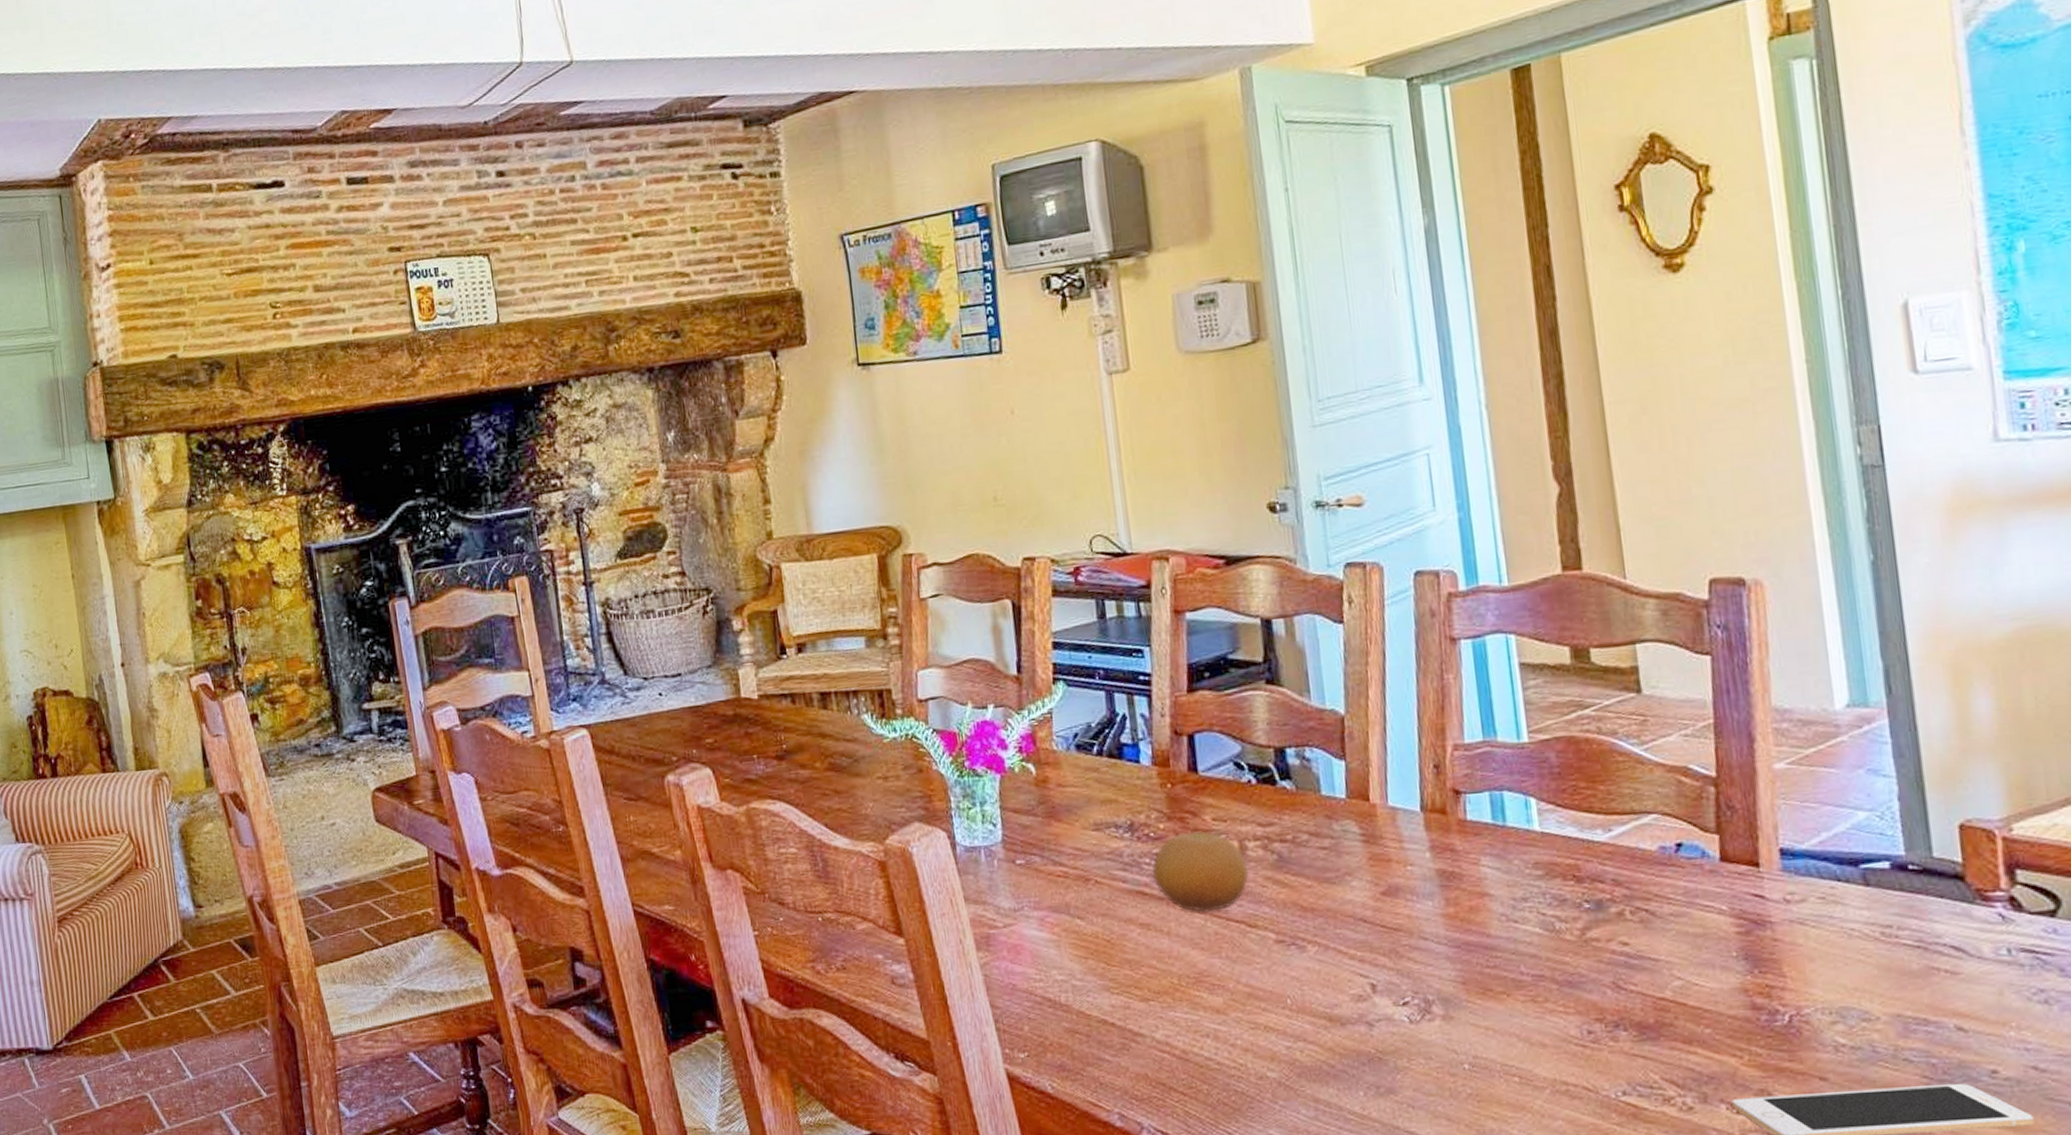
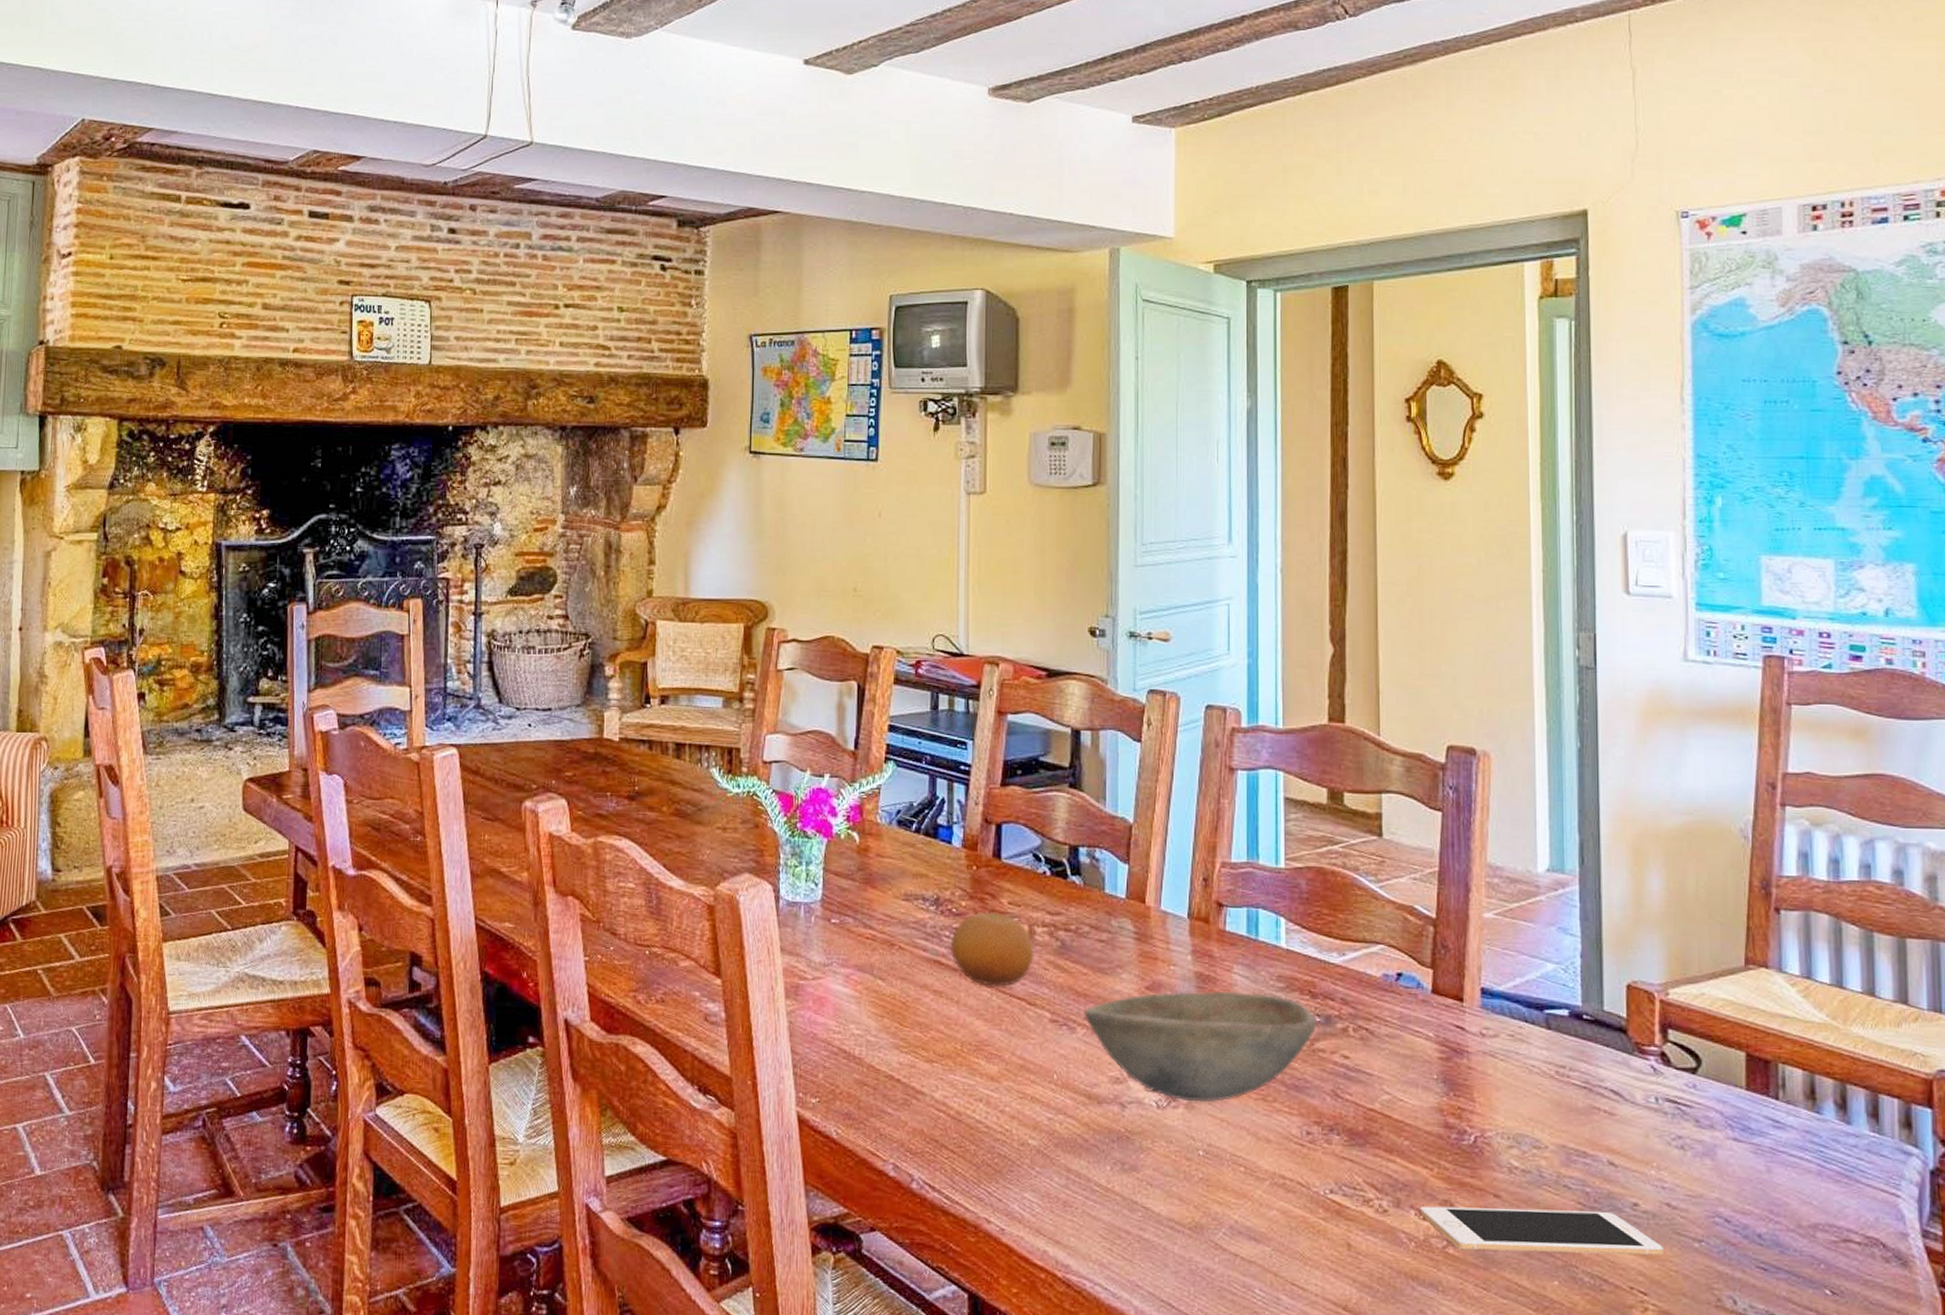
bowl: none [1312,885,1586,1012] -> present [1083,991,1316,1103]

